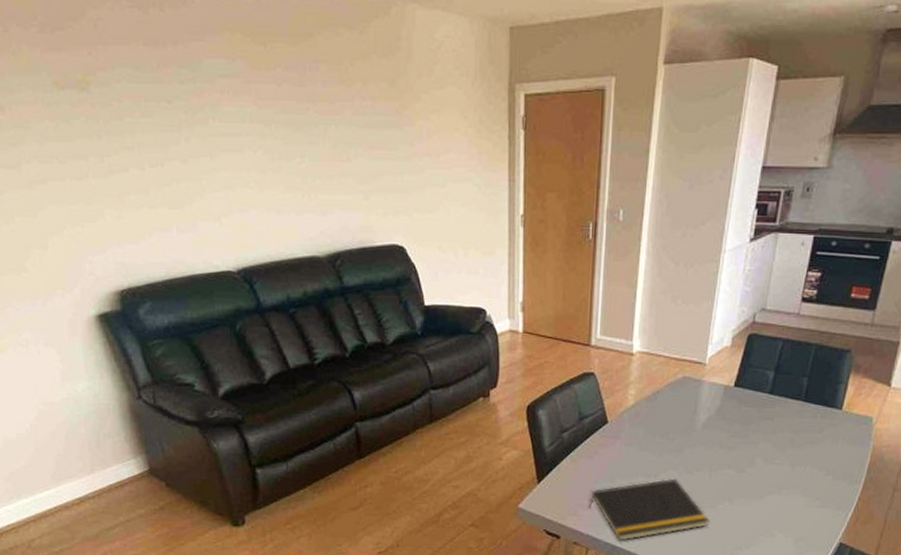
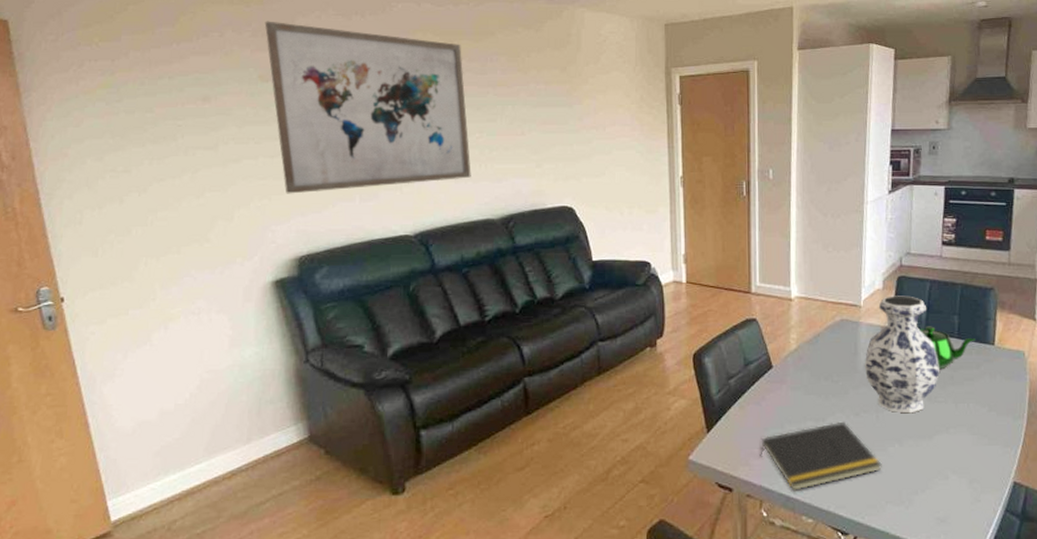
wall art: none [51,13,294,222] -> present [264,21,471,194]
vase: none [702,354,781,474] -> present [864,295,939,414]
teapot: none [765,387,823,432] -> present [920,326,976,370]

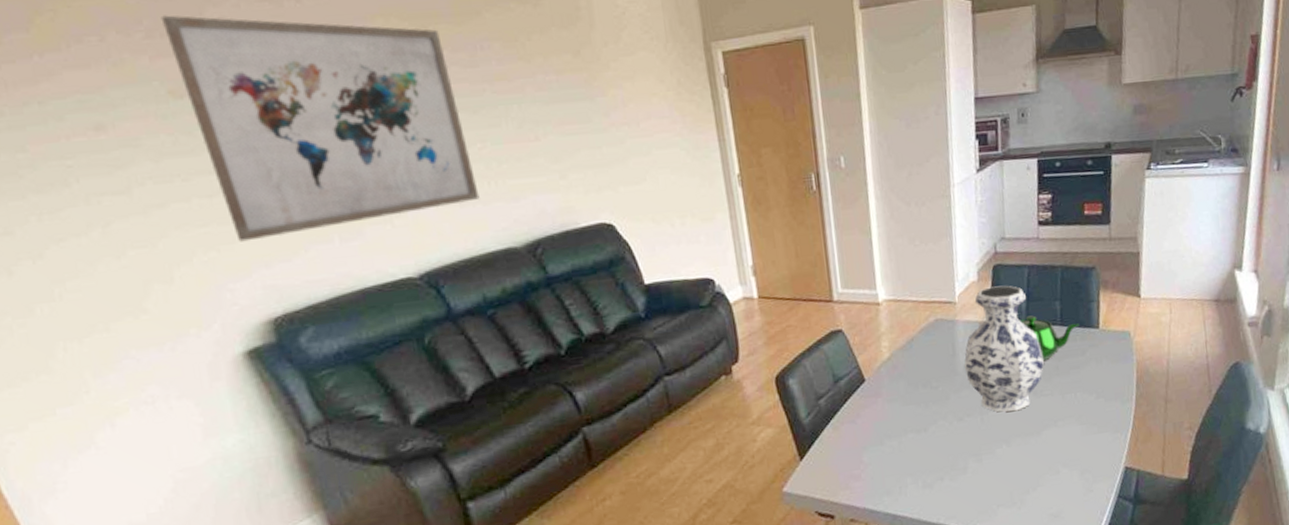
notepad: present [760,421,882,492] -> none [859,428,991,509]

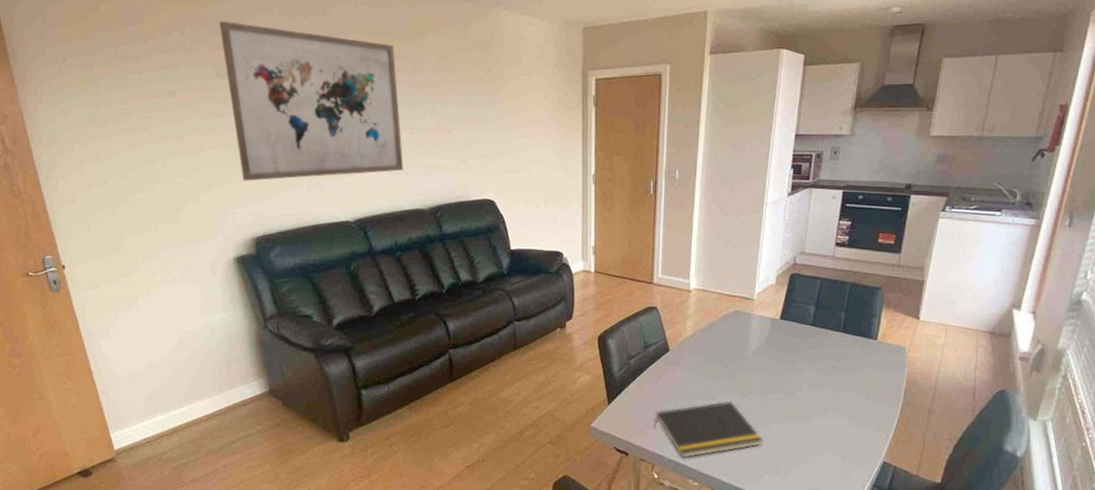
notepad: none [859,428,991,509] -> present [654,401,763,459]
vase: present [964,285,1044,412] -> none [753,291,823,397]
teapot: present [1020,315,1079,361] -> none [807,320,860,360]

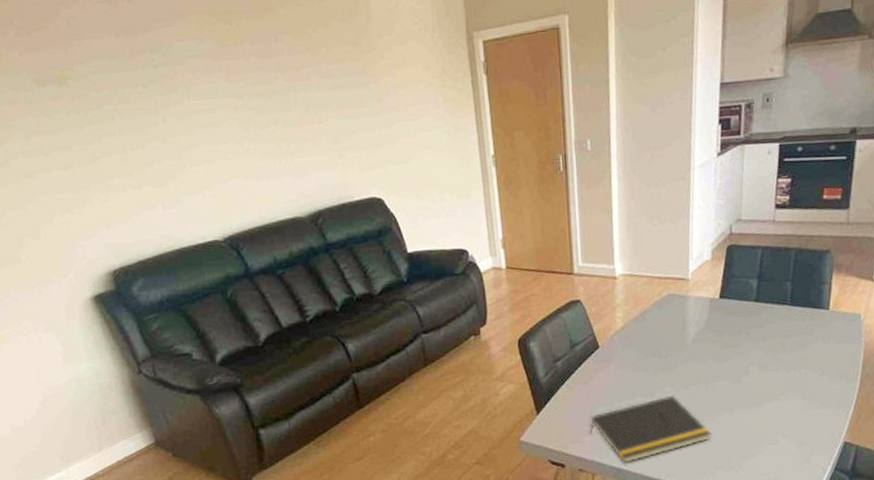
wall art: present [219,21,404,181] -> none [27,16,272,207]

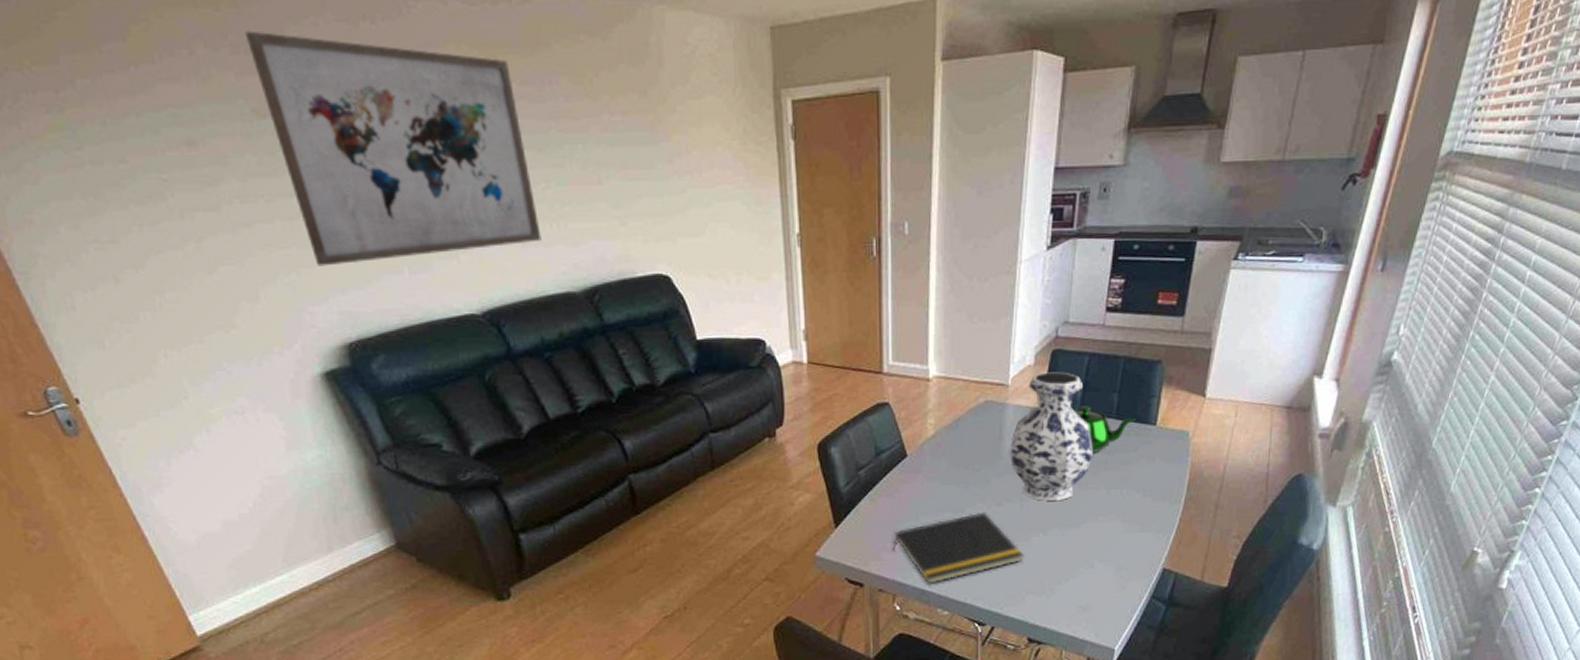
wall art: none [27,16,272,207] -> present [244,30,542,267]
vase: none [693,265,771,384] -> present [1009,372,1093,502]
teapot: none [750,294,809,338] -> present [1073,406,1136,454]

